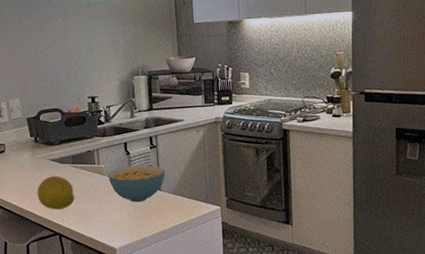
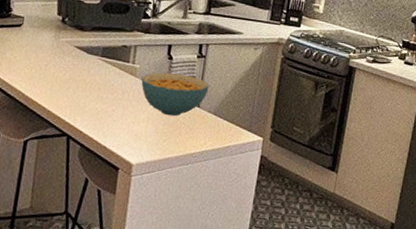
fruit: present [37,175,75,210] -> none [50,65,97,107]

